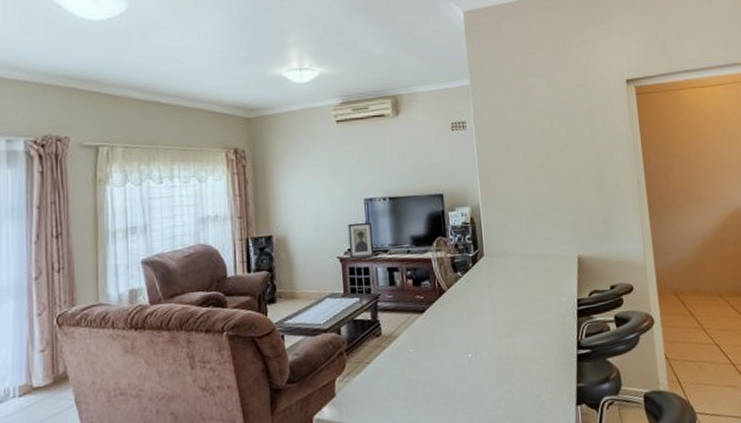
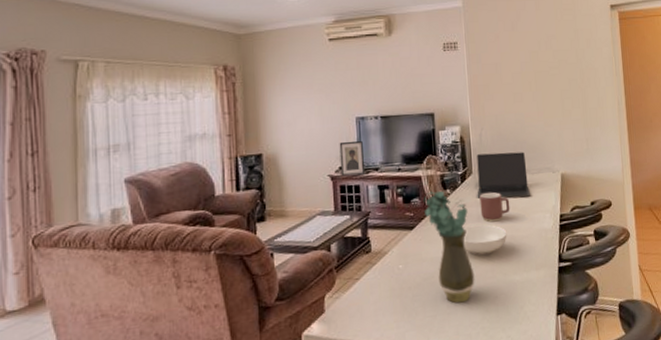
vase: none [432,270,489,390] -> present [422,188,475,304]
bowl: none [475,307,522,342] -> present [462,223,507,256]
laptop: none [488,233,545,282] -> present [477,152,530,198]
mug: none [491,274,524,306] -> present [479,191,510,222]

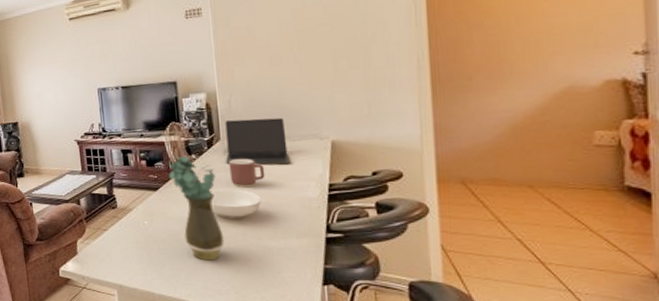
picture frame: present [339,141,366,177] -> none [83,110,109,141]

